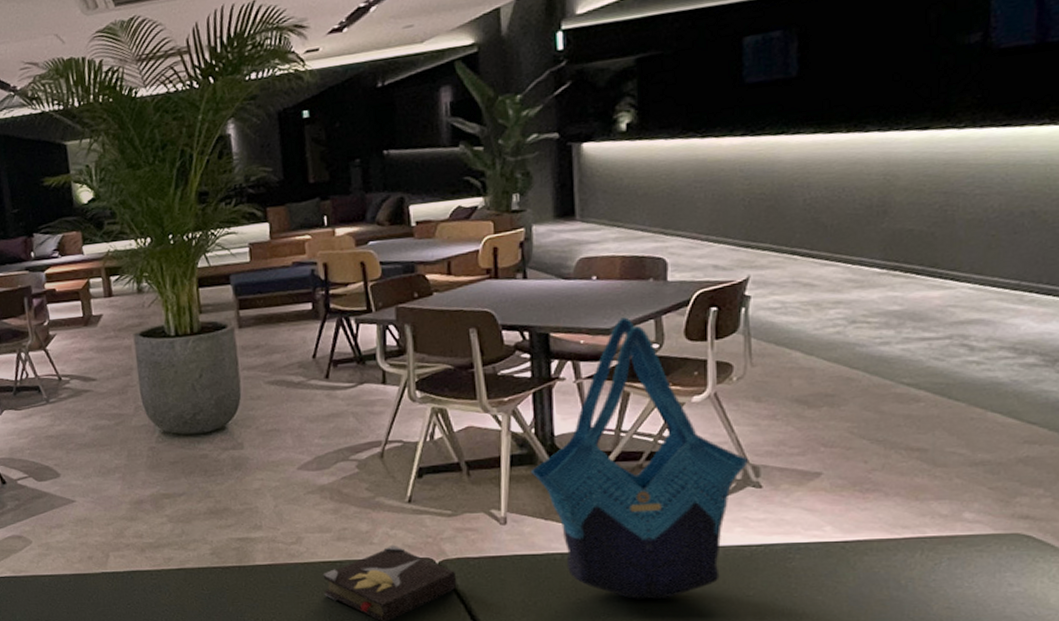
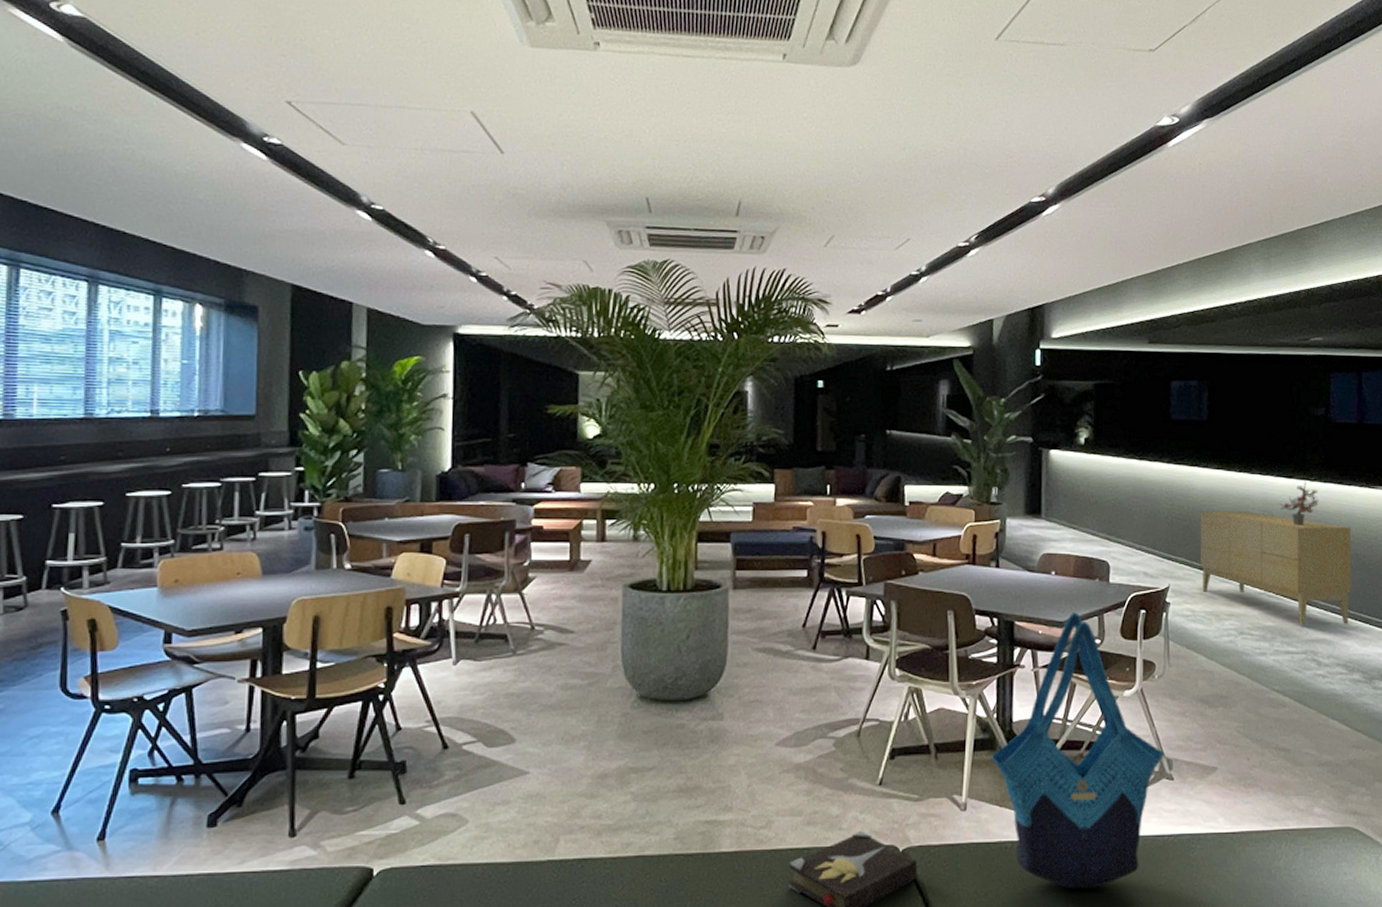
sideboard: none [790,178,1025,306] -> present [1199,511,1352,625]
potted plant: none [907,128,972,187] -> present [1278,479,1319,526]

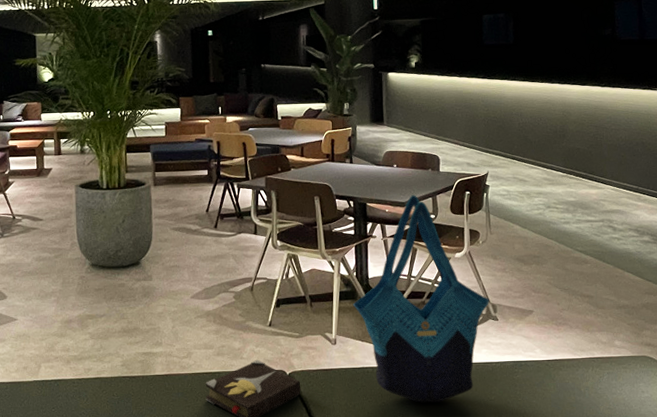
sideboard: present [1199,511,1352,625] -> none [511,113,639,199]
potted plant: present [1278,479,1319,526] -> none [575,86,609,122]

